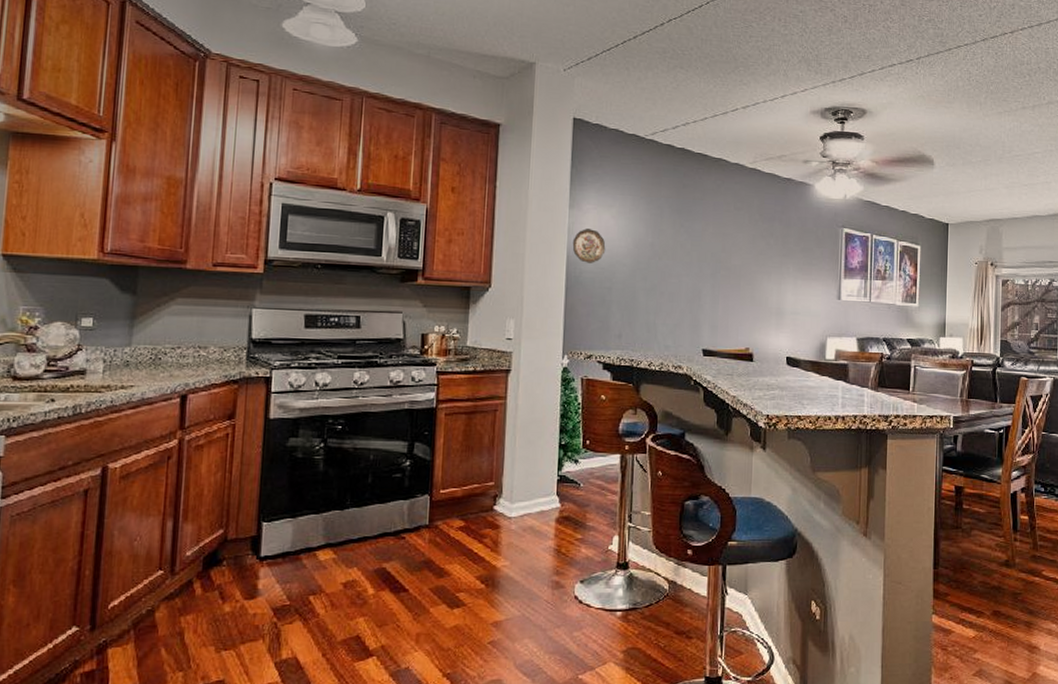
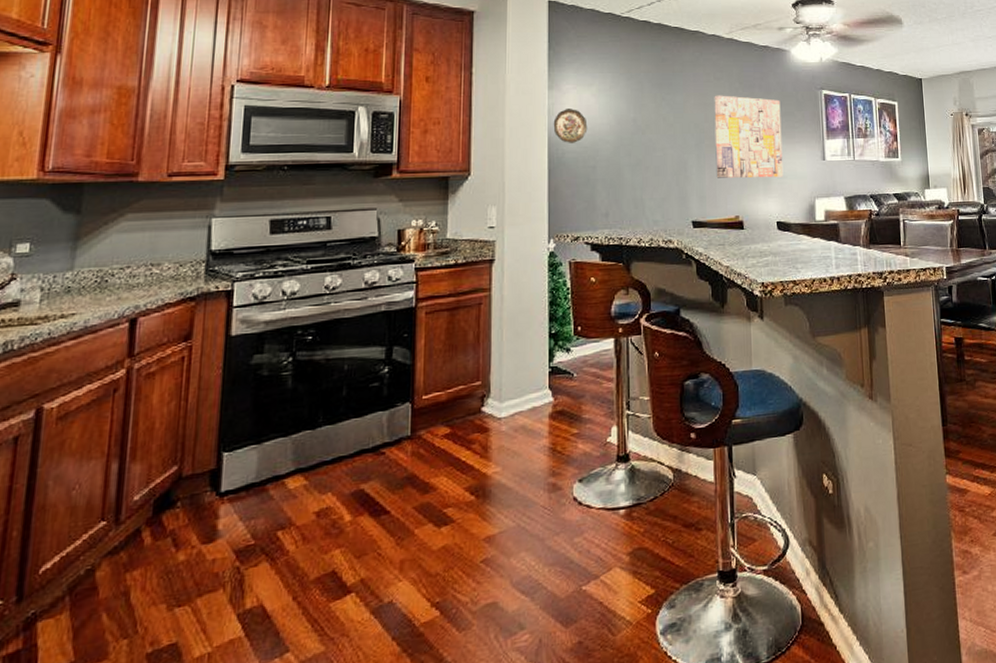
wall art: none [729,225,800,313] -> present [714,95,784,178]

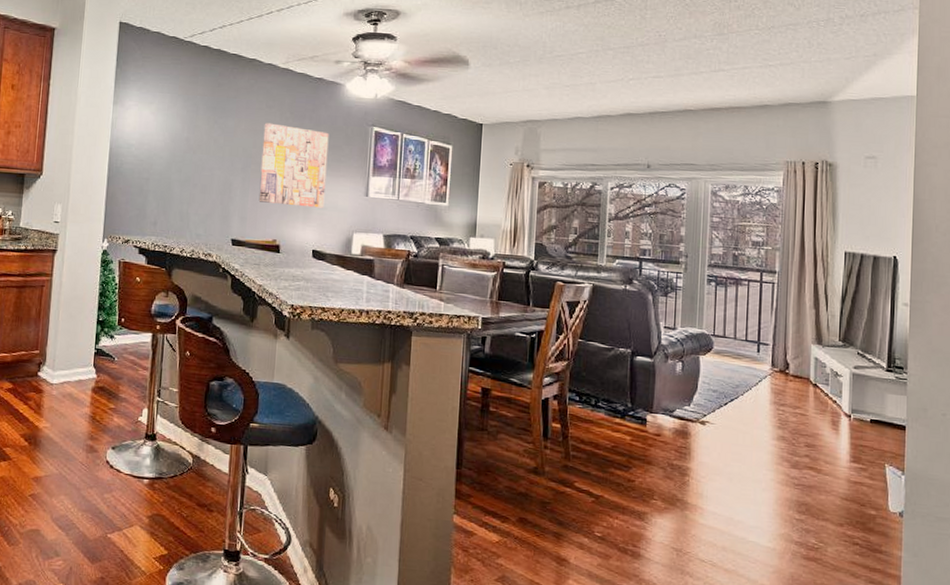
decorative plate: present [553,109,588,143] -> none [115,123,145,156]

